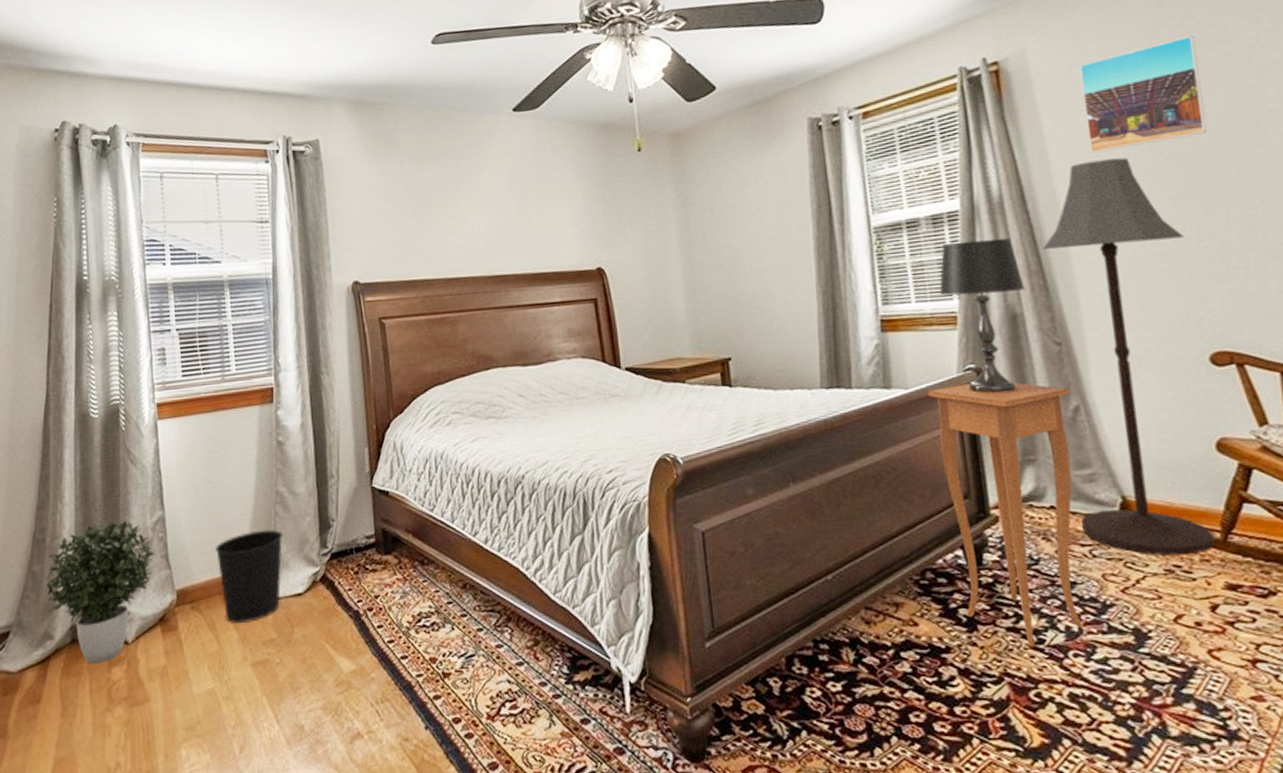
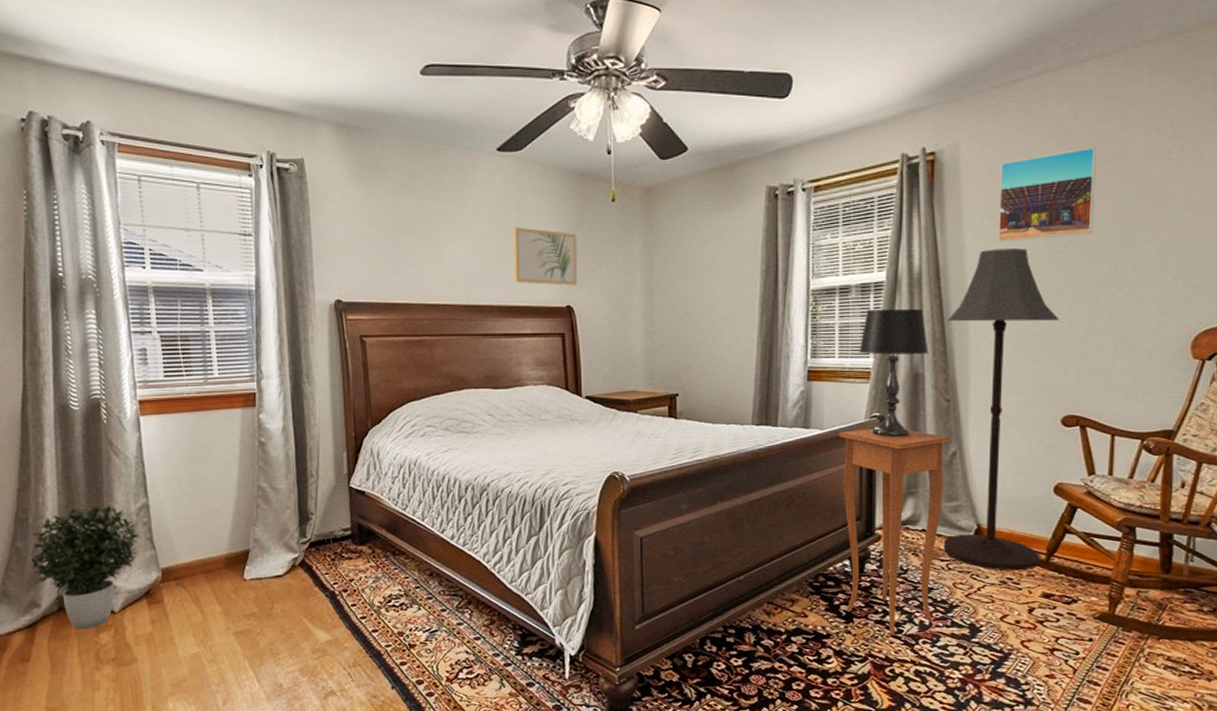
wastebasket: present [214,529,283,623] -> none [198,519,264,598]
wall art: none [534,187,608,248] -> present [513,227,578,285]

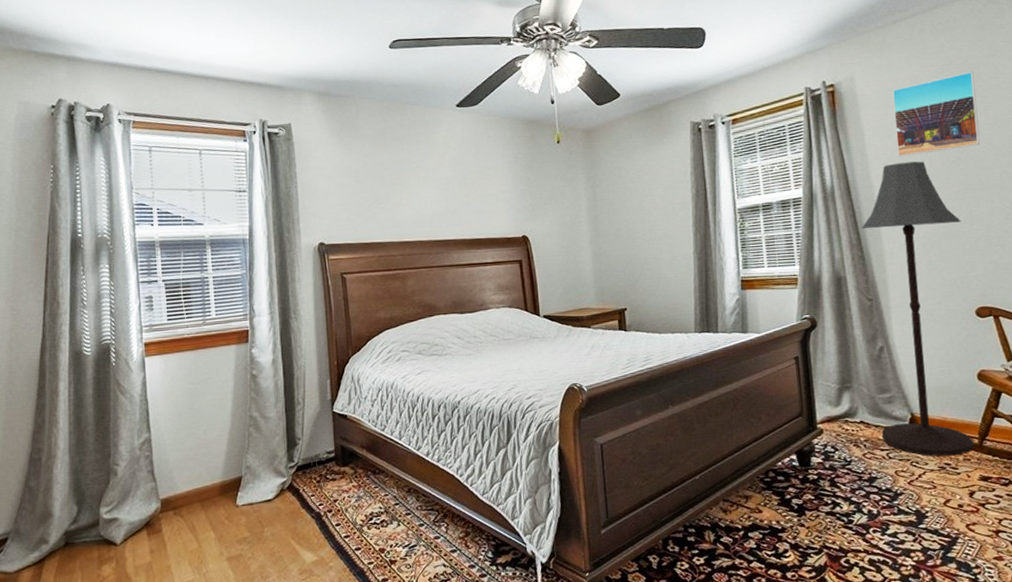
potted plant: present [31,505,140,630] -> none [42,442,142,564]
wall art: present [513,227,578,285] -> none [472,170,531,219]
side table: present [838,429,950,635] -> none [774,329,880,526]
table lamp: present [858,308,929,437] -> none [785,220,848,337]

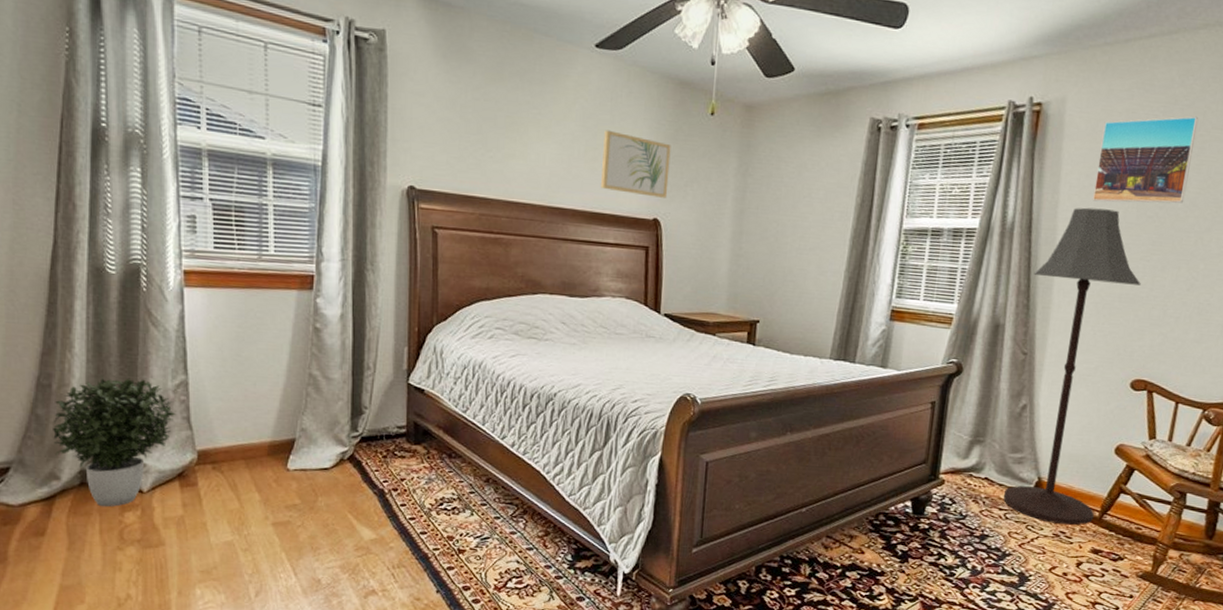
potted plant: none [42,442,142,564] -> present [53,378,176,507]
wall art: none [472,170,531,219] -> present [601,130,671,198]

